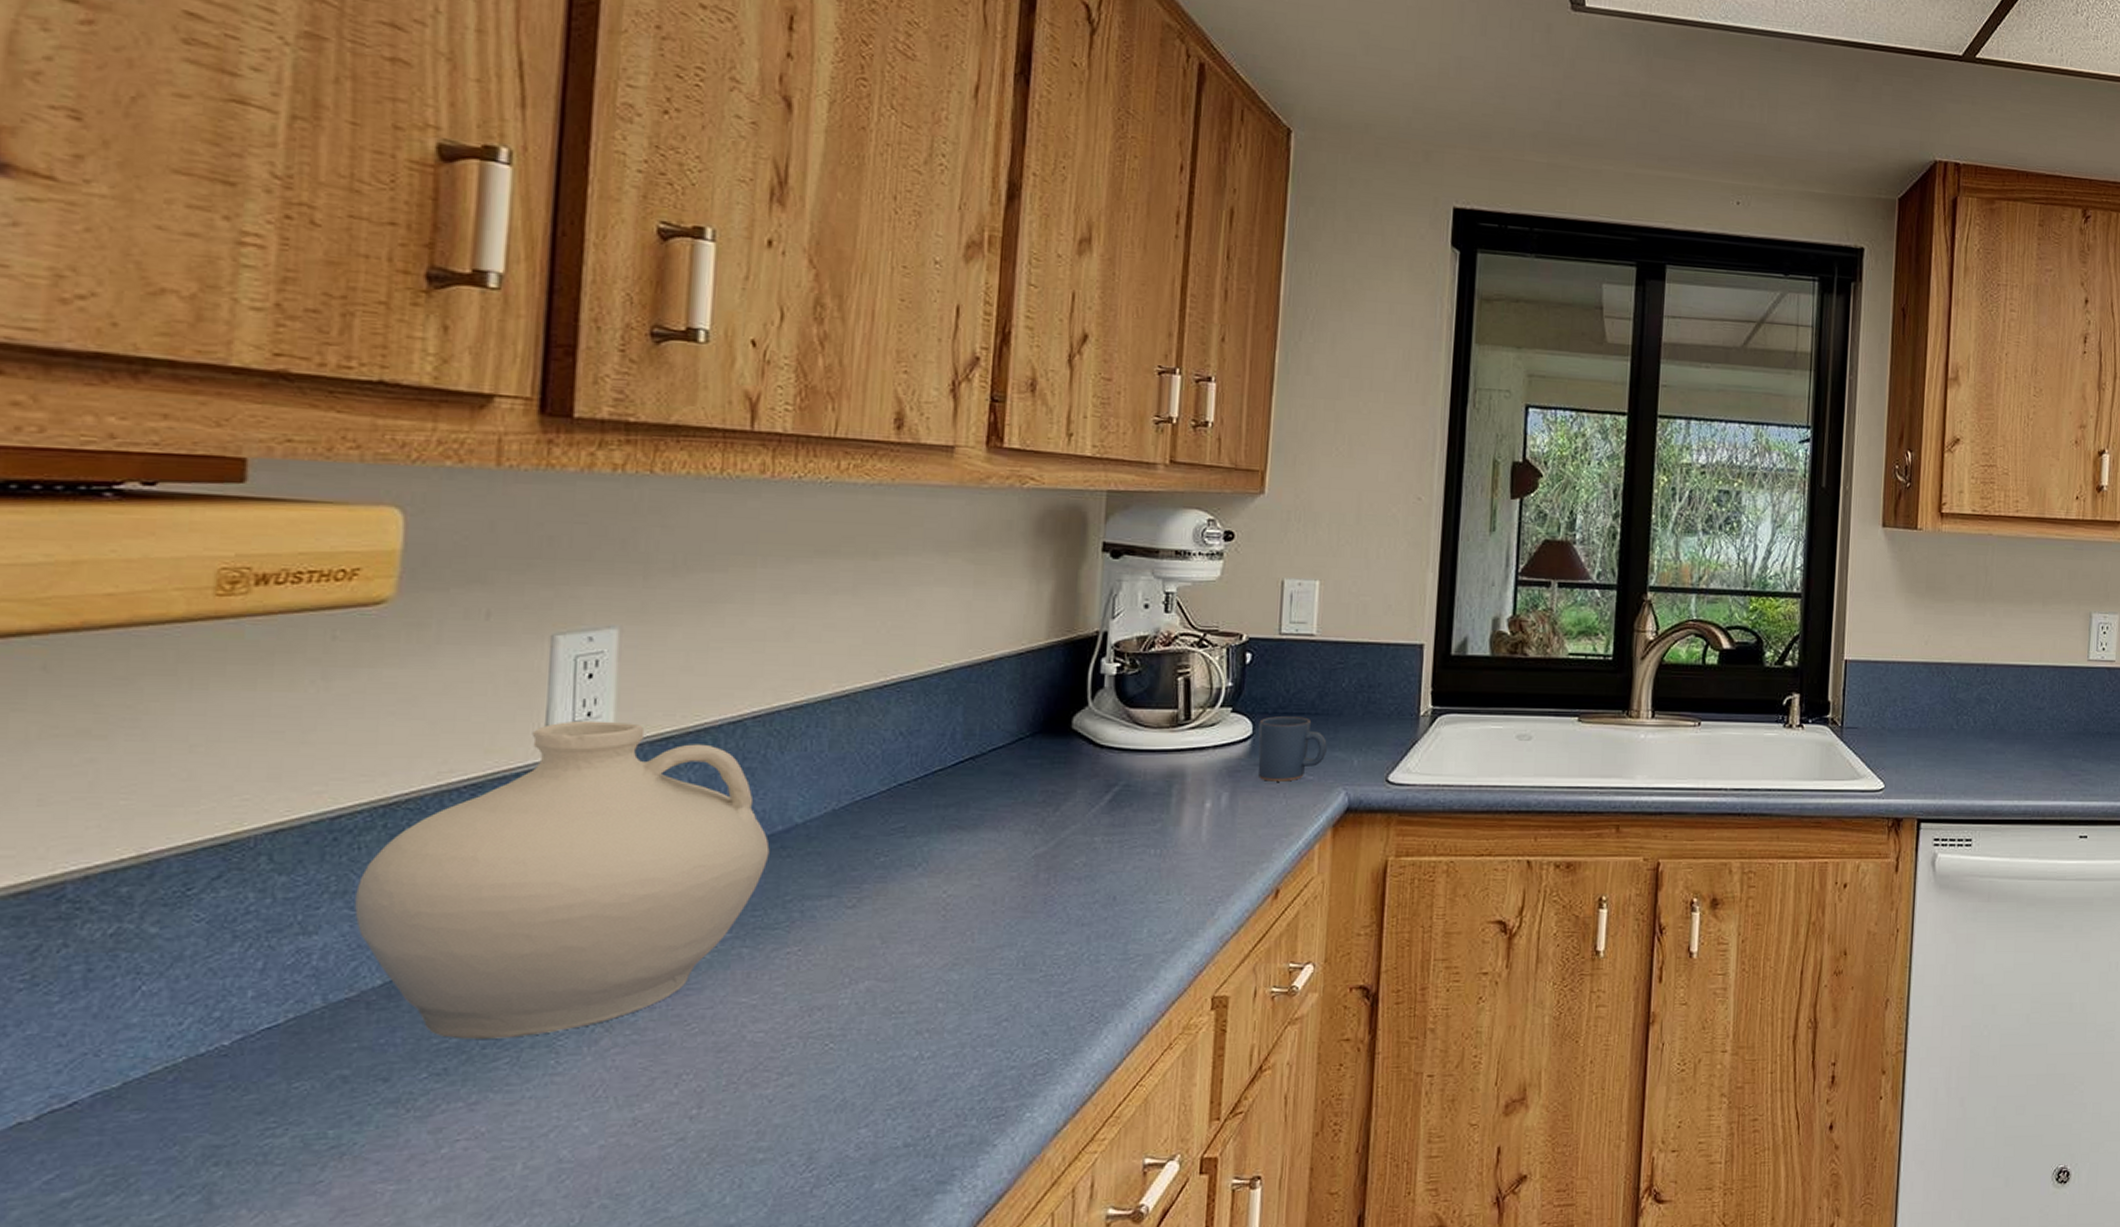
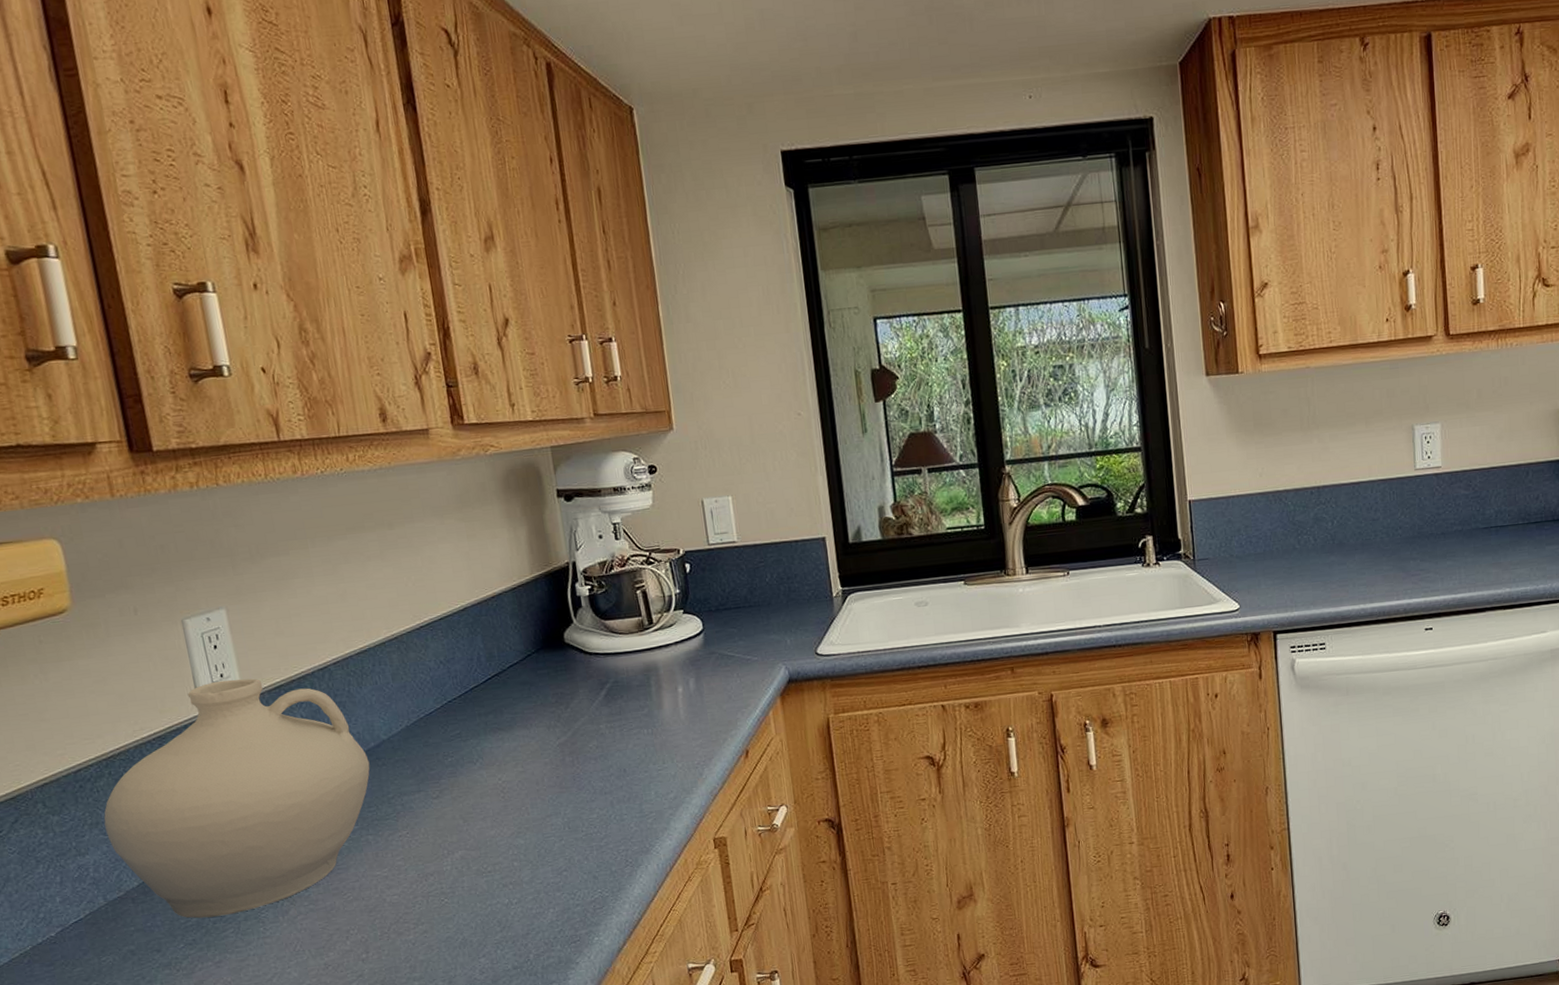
mug: present [1258,716,1327,782] -> none [706,610,764,666]

